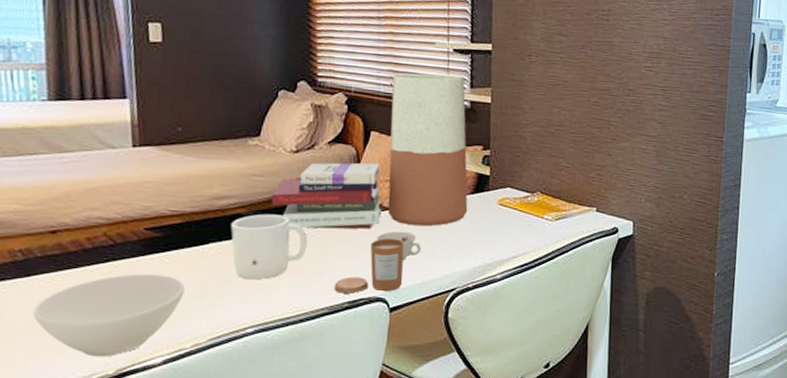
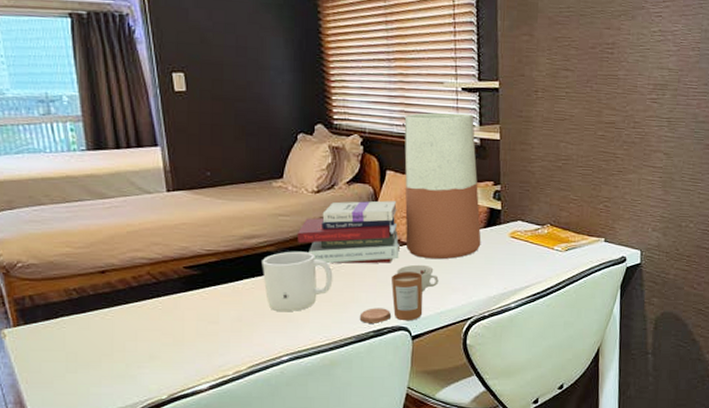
bowl: present [33,274,185,357] -> none [91,309,224,384]

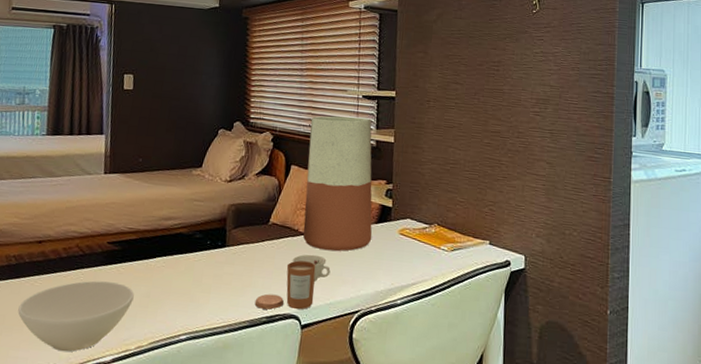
bowl: none [91,309,224,384] -> present [18,280,134,352]
mug: present [262,251,333,312] -> none [173,234,235,292]
books: present [298,200,401,264] -> none [207,191,299,252]

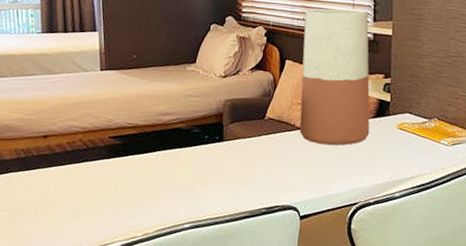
bowl: present [18,280,134,352] -> none [31,173,138,238]
candle: present [254,260,316,310] -> none [254,154,313,202]
teacup: present [292,254,331,282] -> none [289,148,328,175]

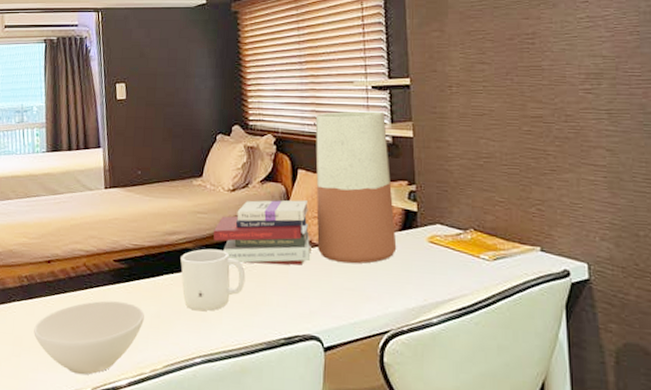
bowl: none [31,173,138,238] -> present [33,300,144,375]
mug: none [172,128,233,184] -> present [180,248,246,312]
books: none [204,86,295,146] -> present [213,200,313,266]

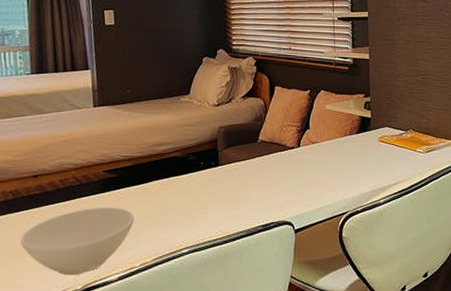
mug: present [180,248,246,312] -> none [168,156,229,210]
books: present [213,200,313,266] -> none [200,112,287,167]
vase: present [315,111,397,264] -> none [290,38,355,162]

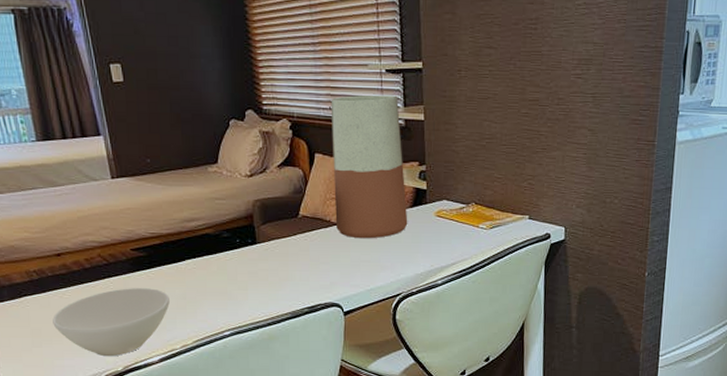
vase: none [290,38,355,162] -> present [331,94,408,239]

